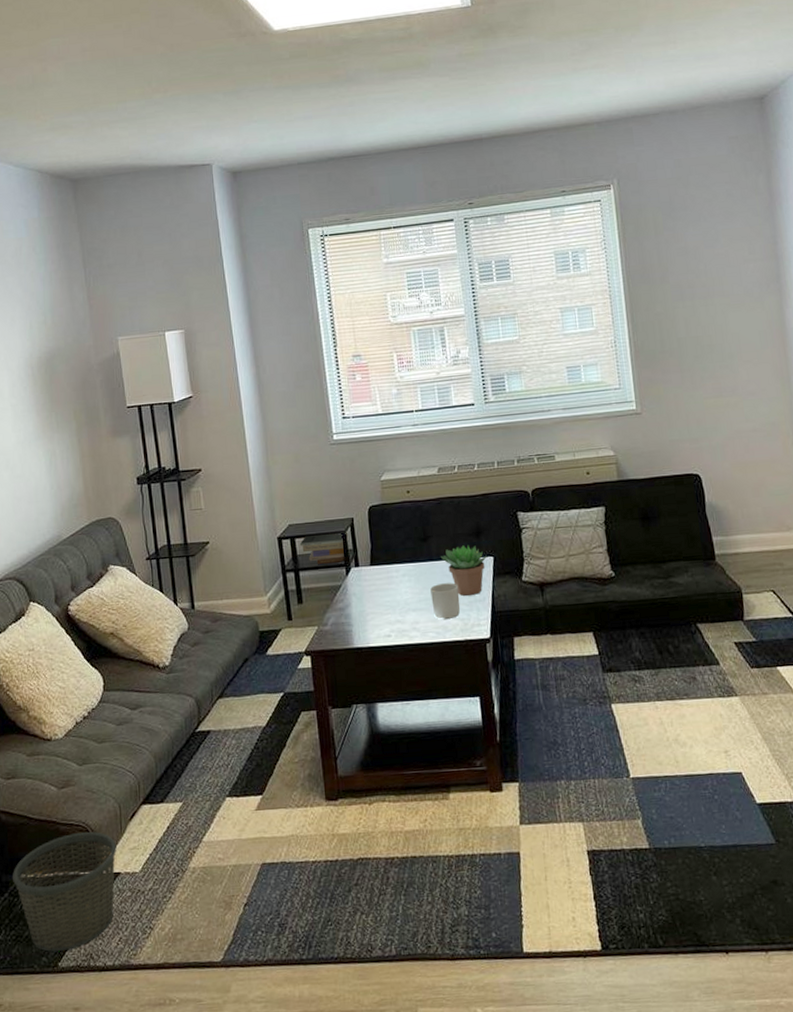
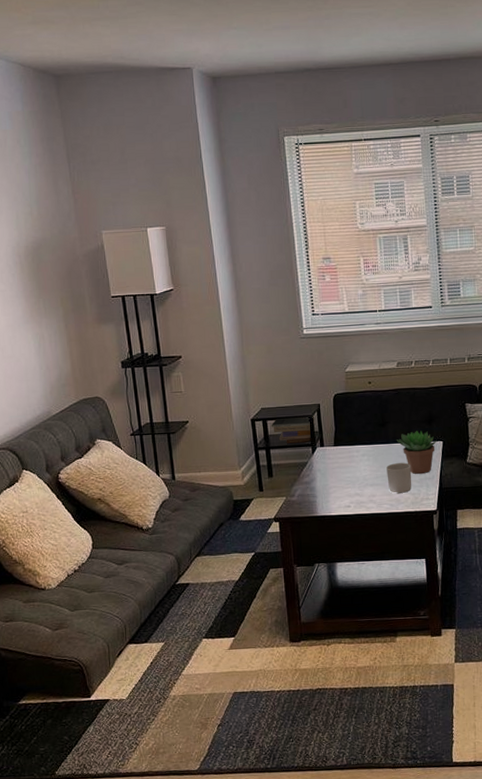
basket: present [13,832,117,953] -> none [13,666,106,764]

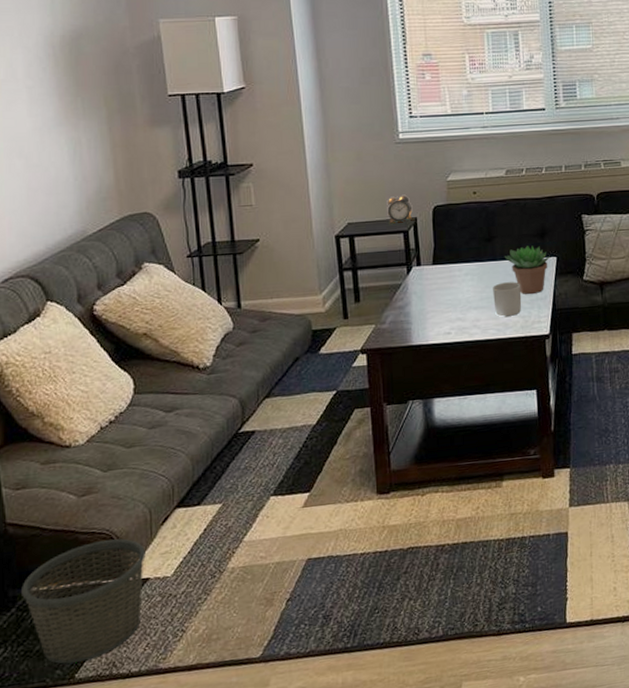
basket: none [13,666,106,764] -> present [21,538,146,665]
books: present [271,416,316,445] -> none [358,231,412,264]
alarm clock: none [294,385,317,409] -> present [387,195,413,224]

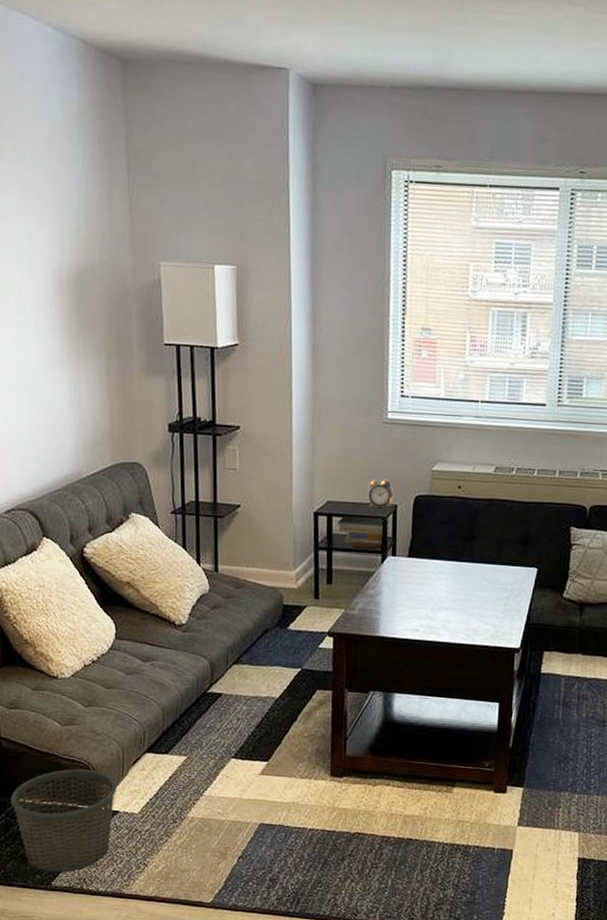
books: none [358,231,412,264] -> present [336,515,390,549]
mug: present [493,282,522,317] -> none [466,586,496,623]
succulent plant: present [504,245,550,294] -> none [482,552,531,604]

